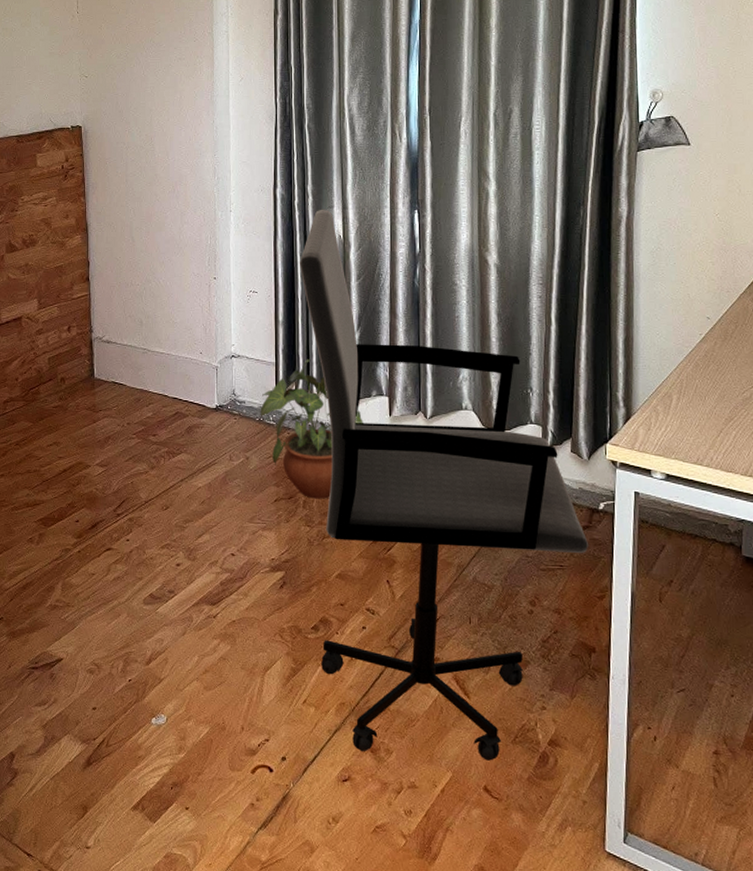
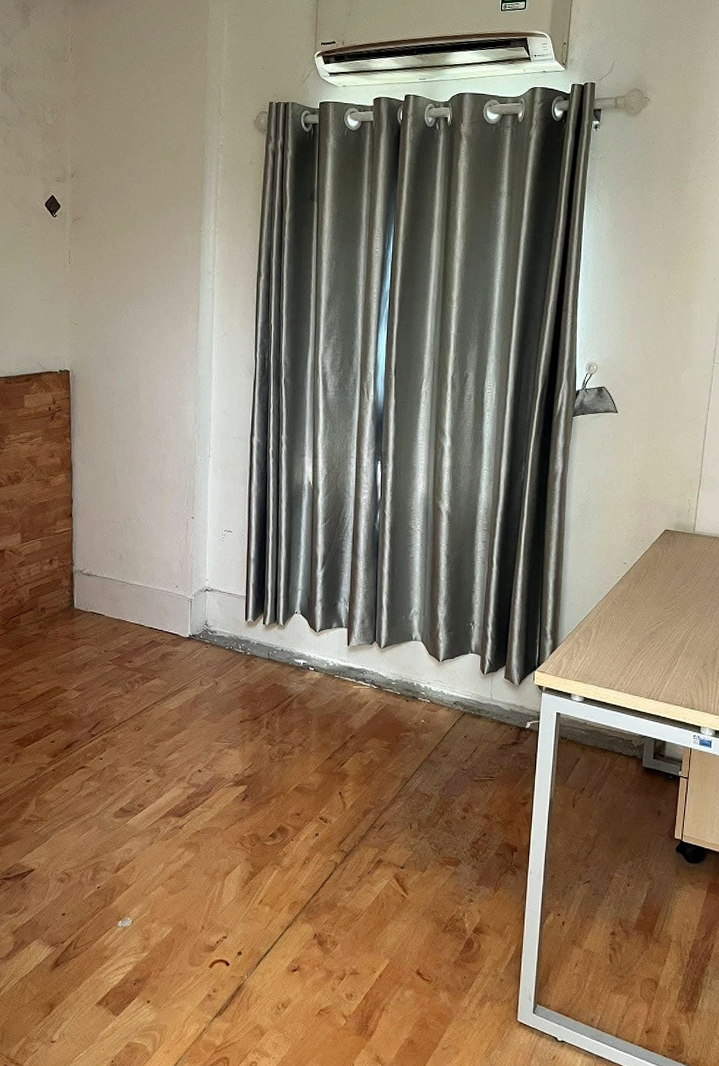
potted plant: present [260,359,363,499] -> none [230,593,324,720]
office chair: present [299,209,589,761] -> none [271,457,516,948]

